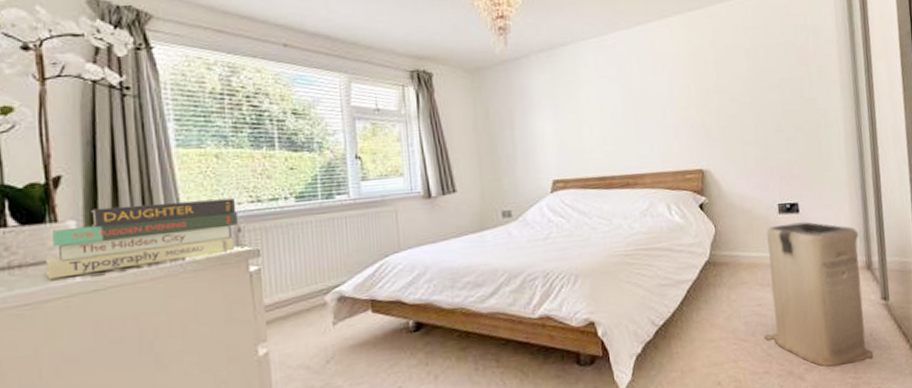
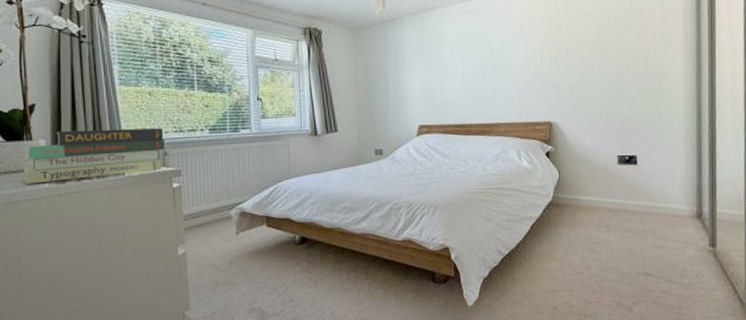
laundry basket: present [763,221,874,367] -> none [597,173,698,302]

